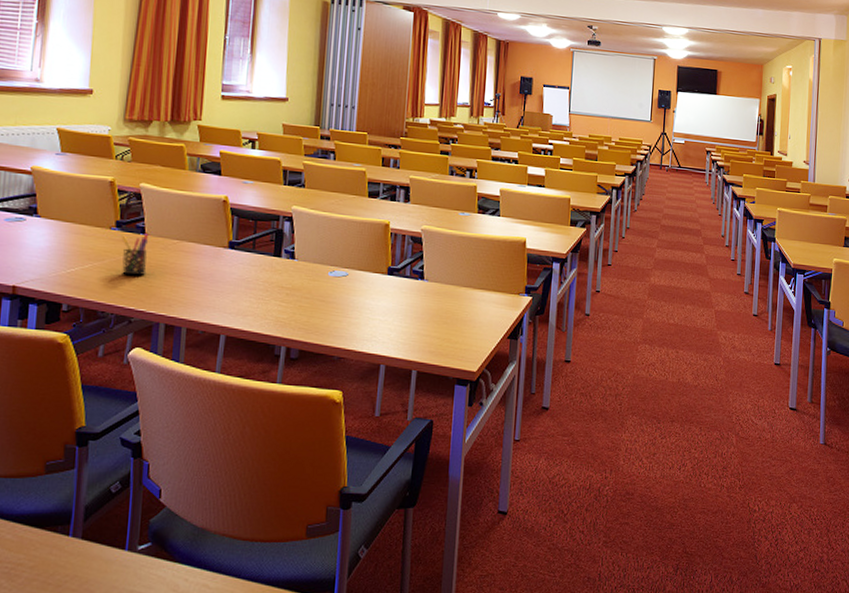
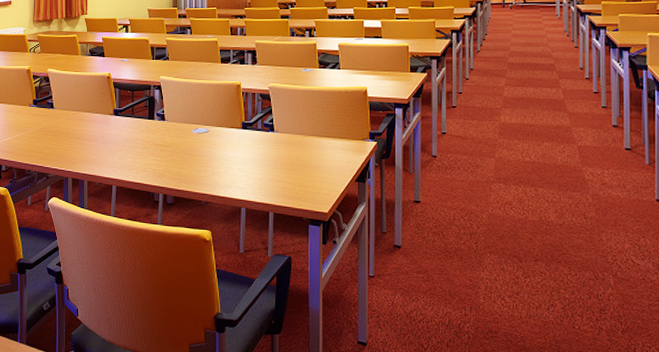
pen holder: present [121,232,148,275] -> none [38,107,56,140]

